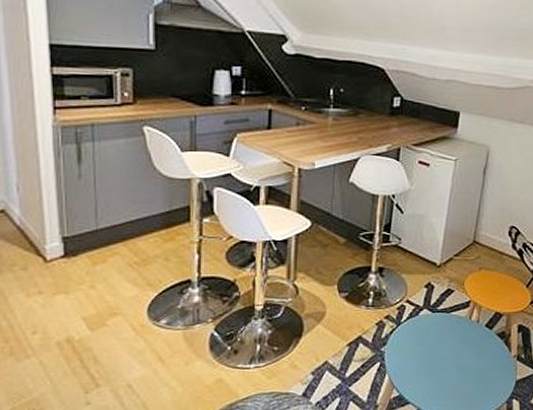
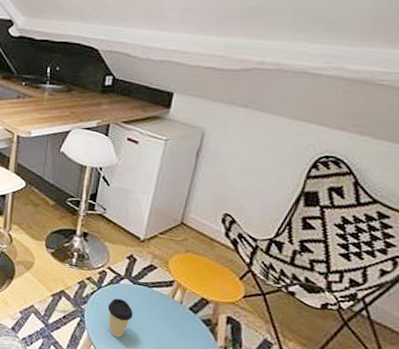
coffee cup: none [408,331,434,373] -> present [107,298,133,338]

